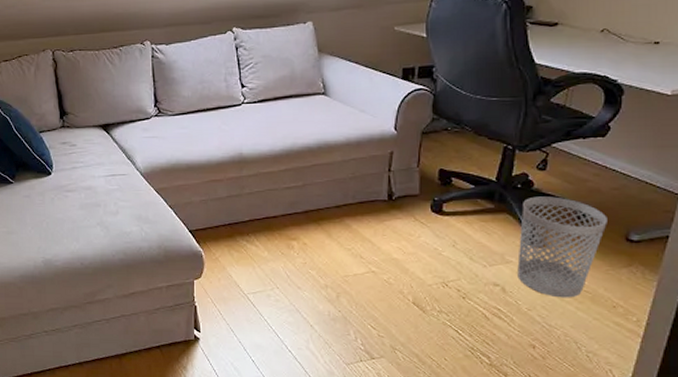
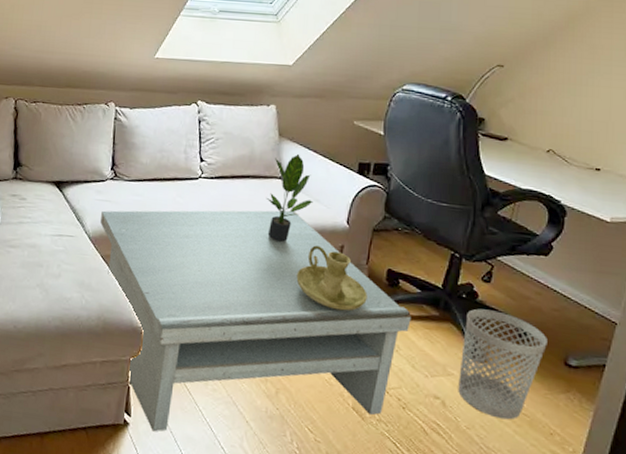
coffee table: none [150,124,466,343] -> present [100,210,411,432]
potted plant: none [310,67,359,155] -> present [266,153,314,242]
candle holder: none [348,155,420,214] -> present [296,245,367,311]

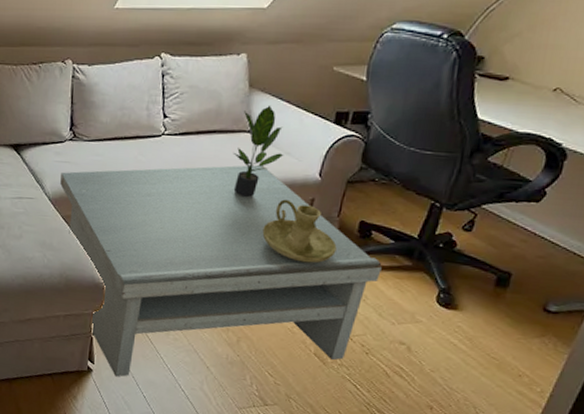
wastebasket: present [458,308,547,420] -> none [425,257,528,363]

